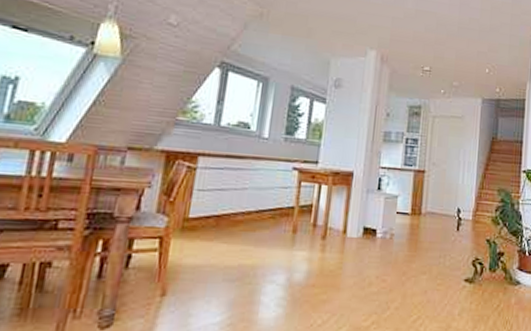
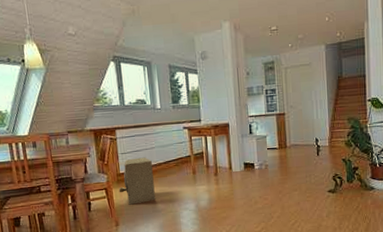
cardboard box: none [179,199,239,266] -> present [118,157,156,205]

